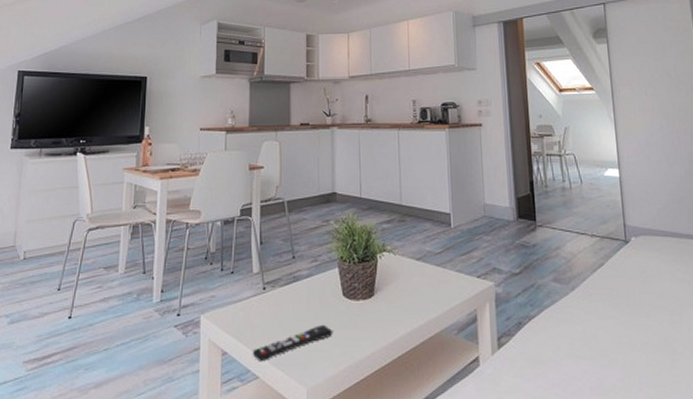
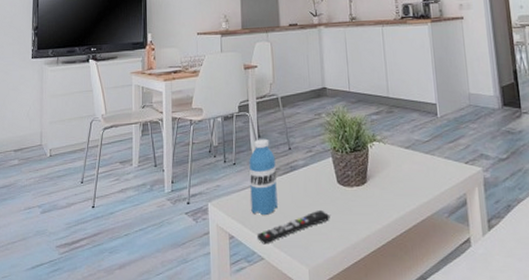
water bottle: none [248,245,277,329] -> present [249,138,278,215]

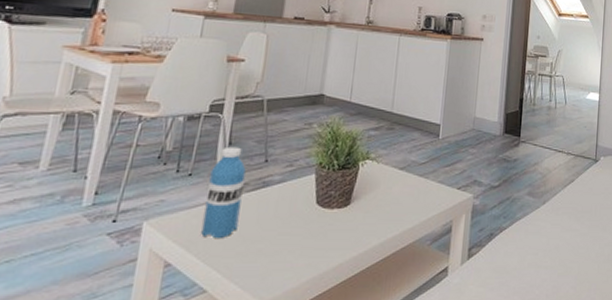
remote control: present [256,209,330,245] -> none [202,233,300,274]

